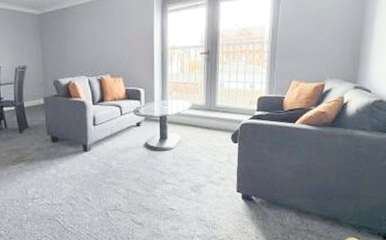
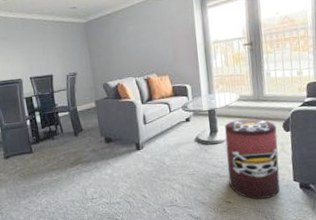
waste bin: none [174,128,225,208] -> present [224,118,280,200]

